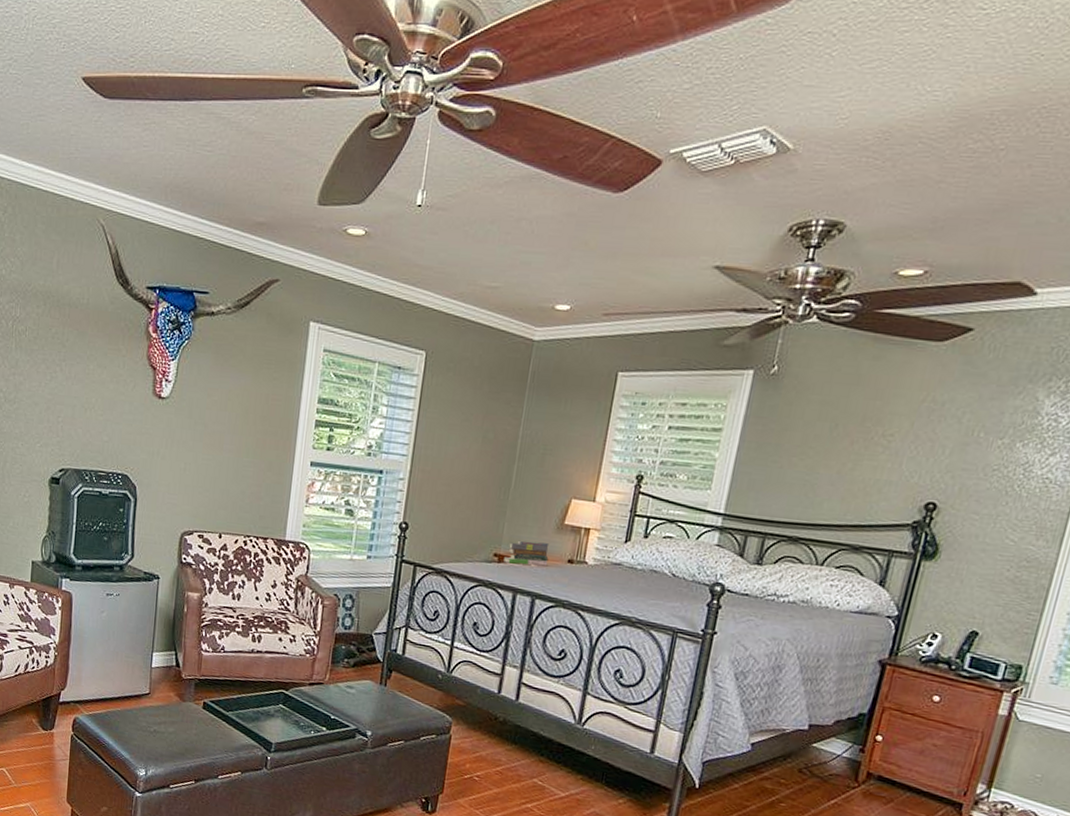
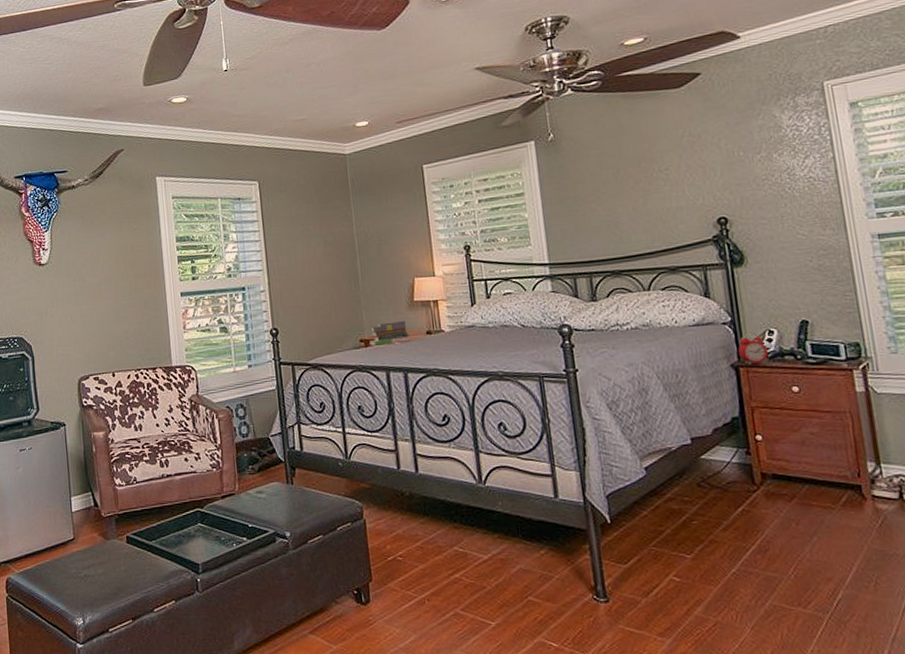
alarm clock: none [891,631,925,667] -> present [738,332,769,365]

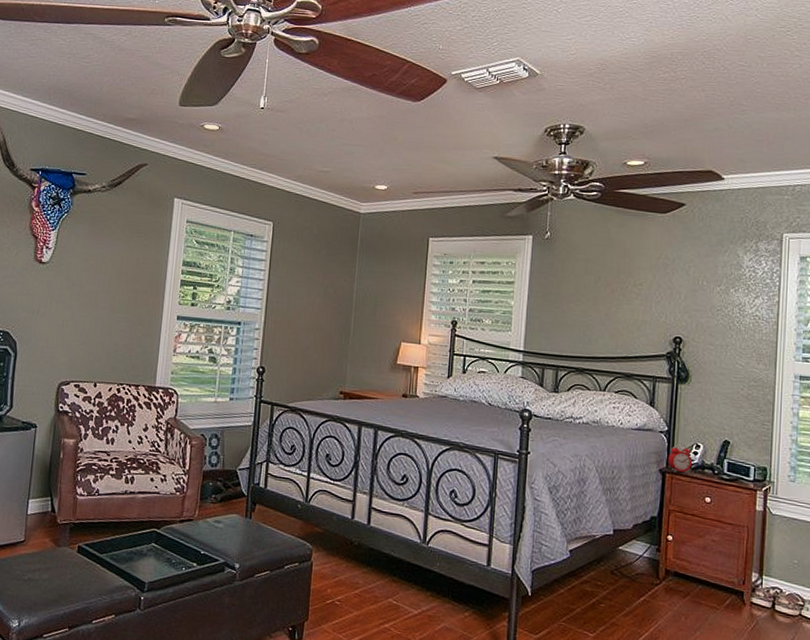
books: present [370,321,410,346] -> none [348,379,386,401]

